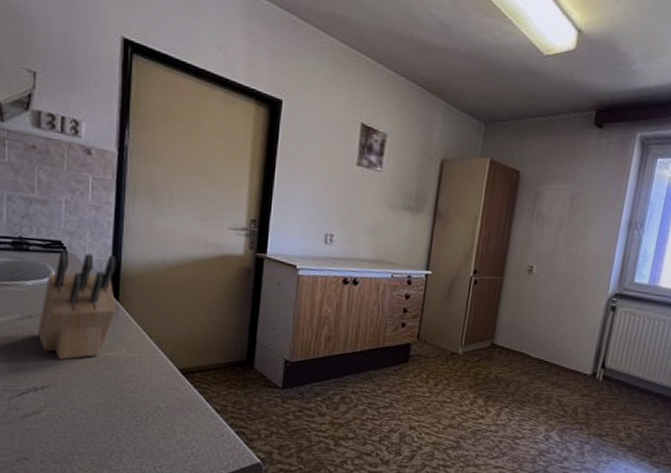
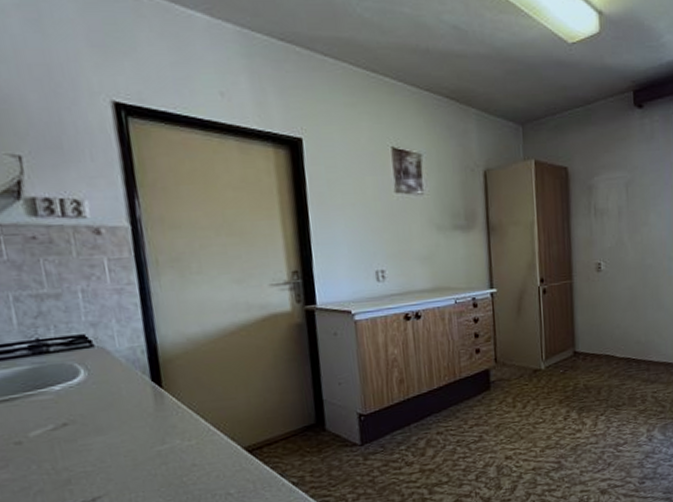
knife block: present [38,251,117,360] -> none [75,339,162,466]

